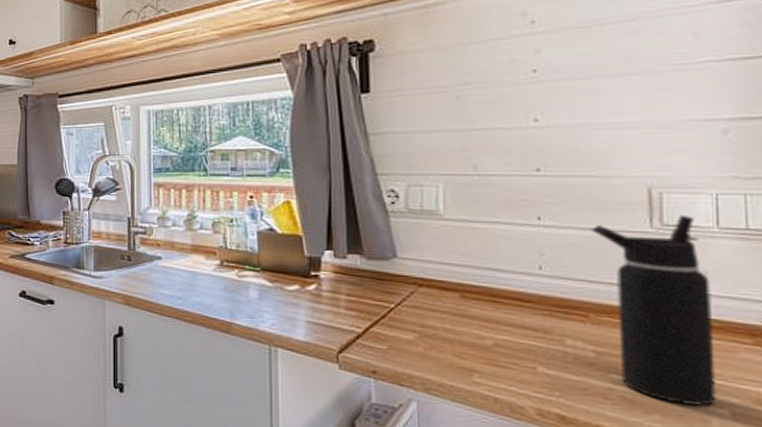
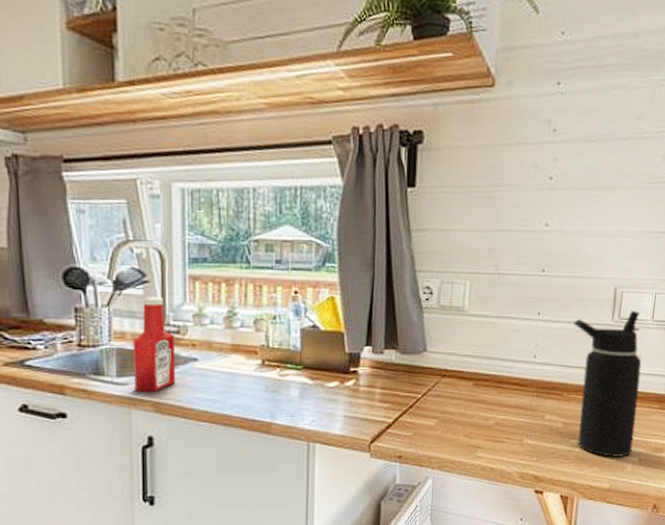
ketchup bottle: none [107,202,143,287] -> present [132,297,176,393]

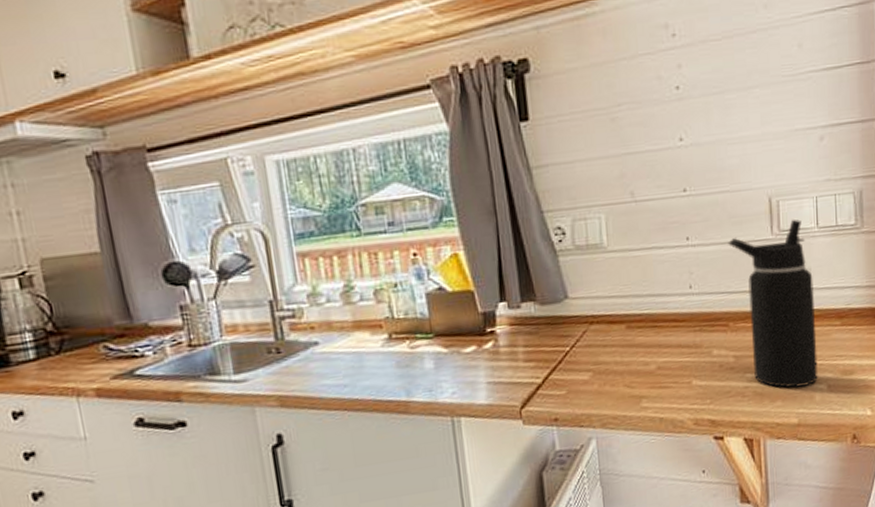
ketchup bottle: present [132,297,176,393] -> none [246,281,299,388]

